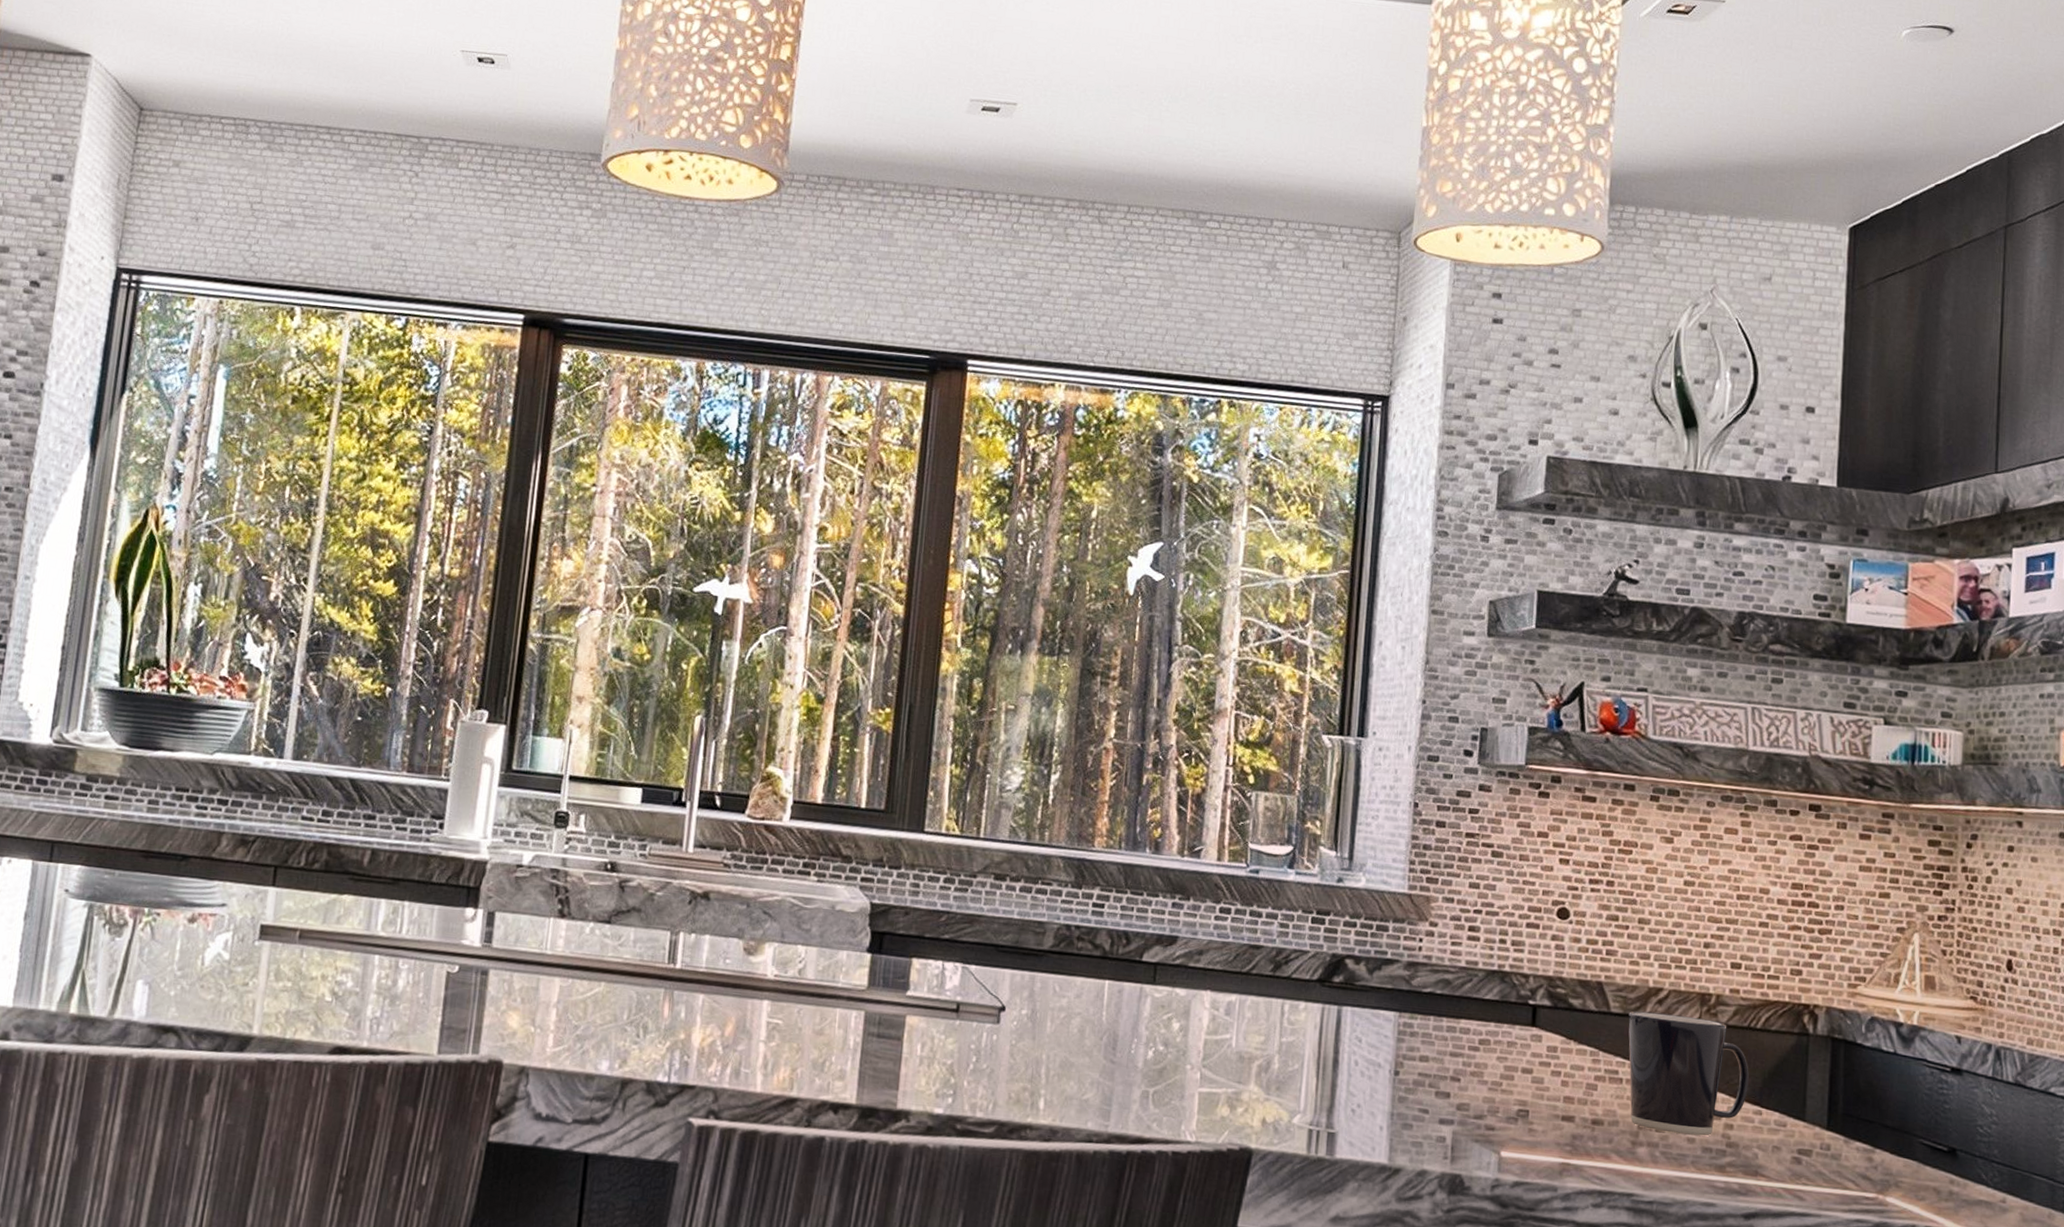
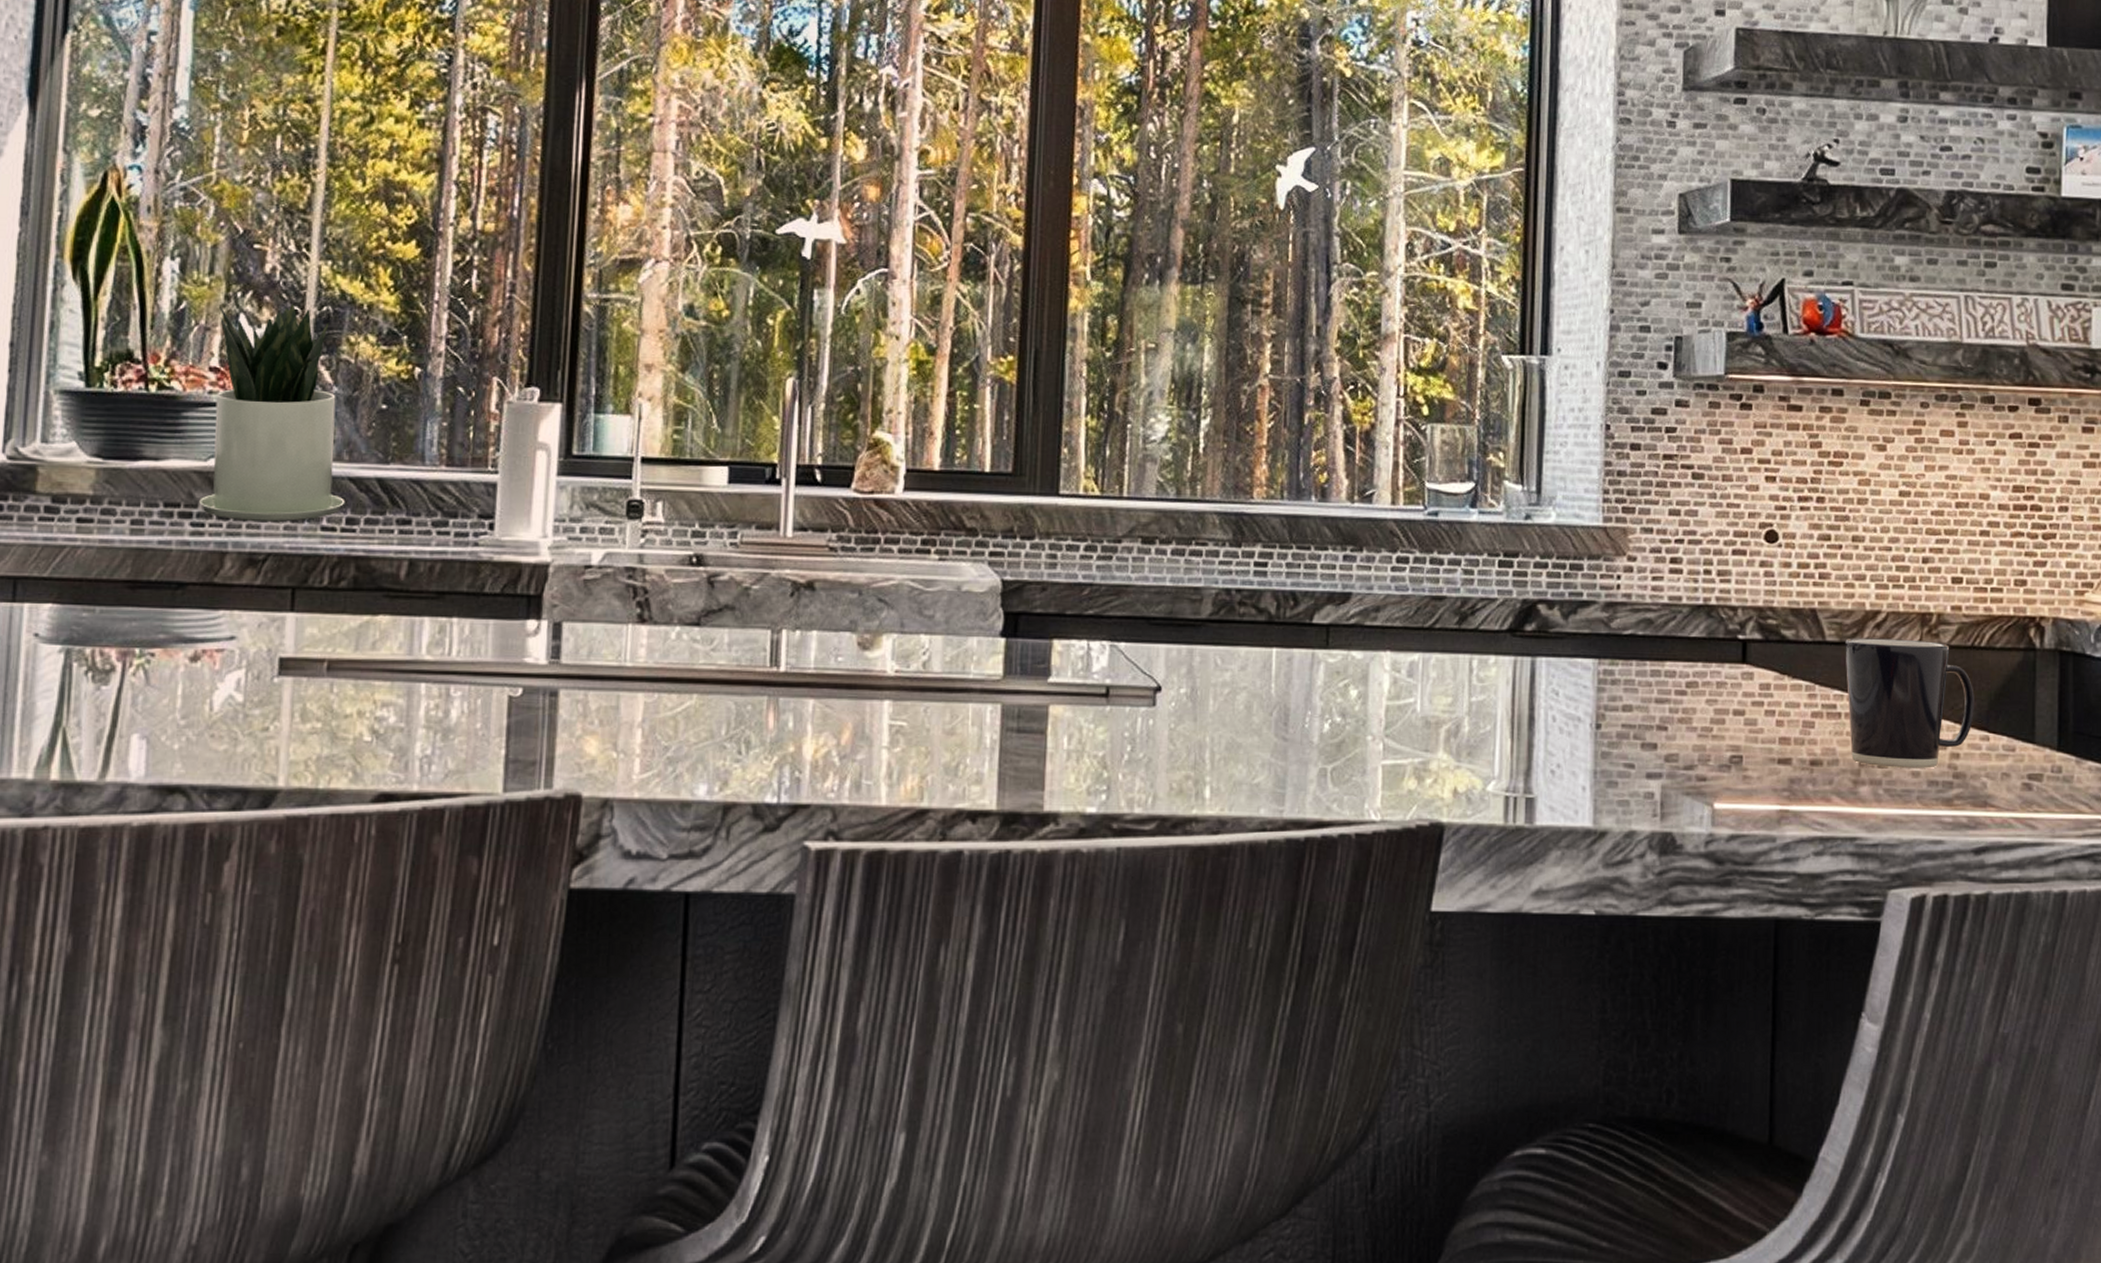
planter: none [204,626,323,811] -> present [199,304,346,522]

